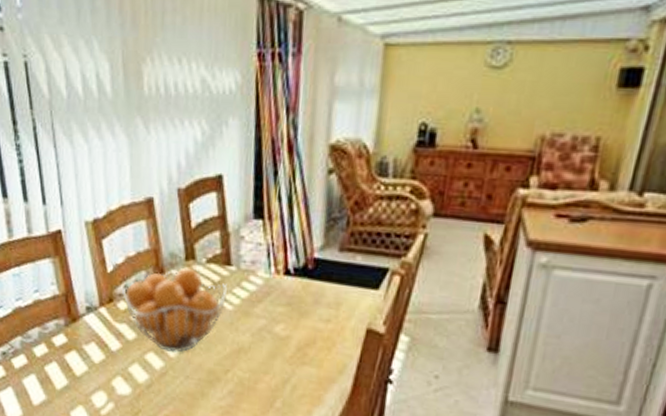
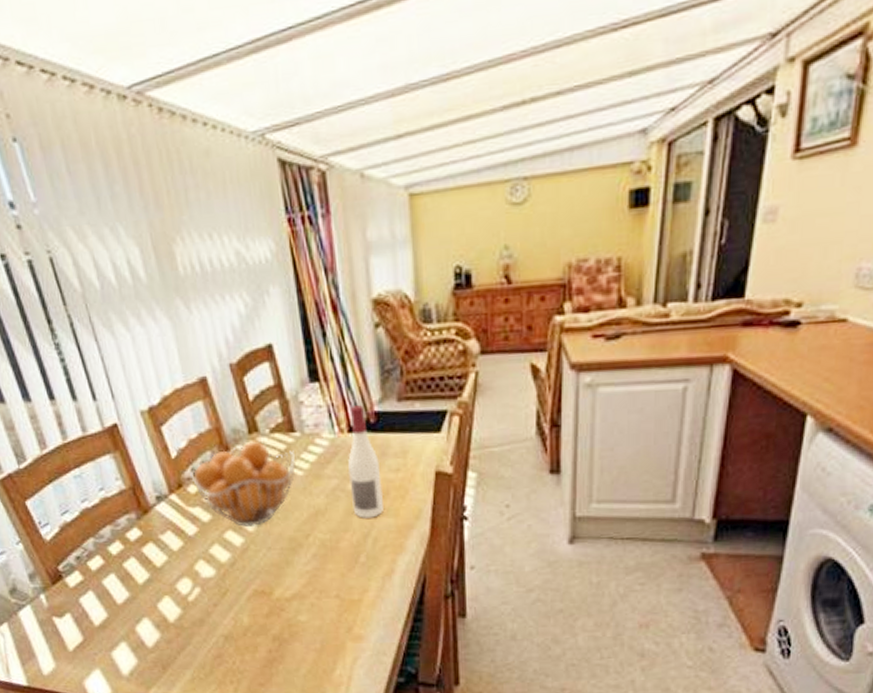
wine bottle: none [276,249,311,365] -> present [347,405,383,518]

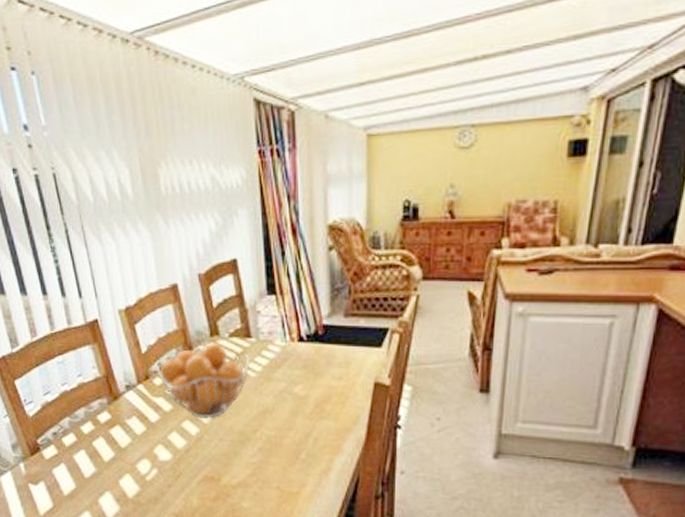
wine bottle: present [347,405,383,518] -> none [295,318,325,420]

